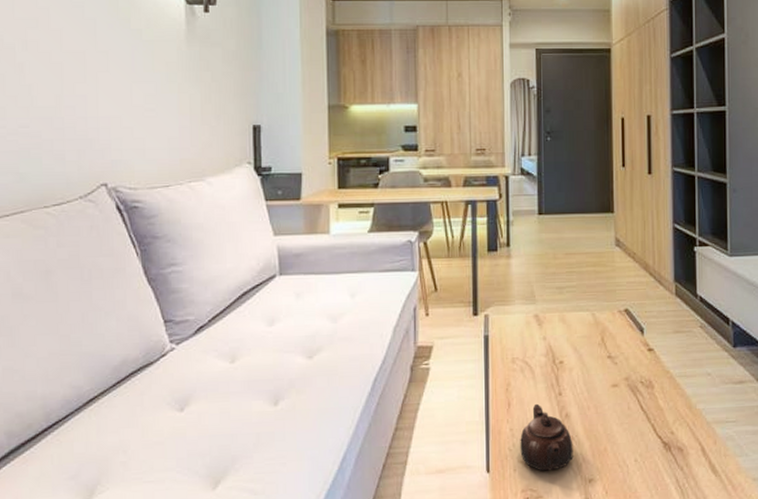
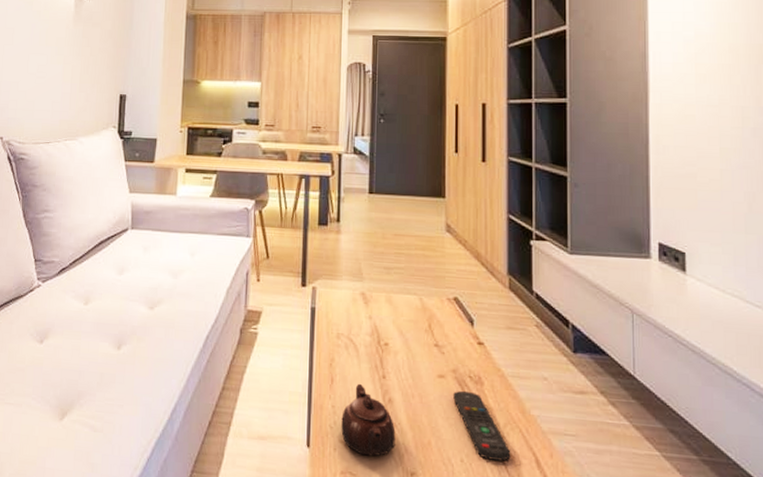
remote control: none [626,395,680,455] -> present [453,390,511,461]

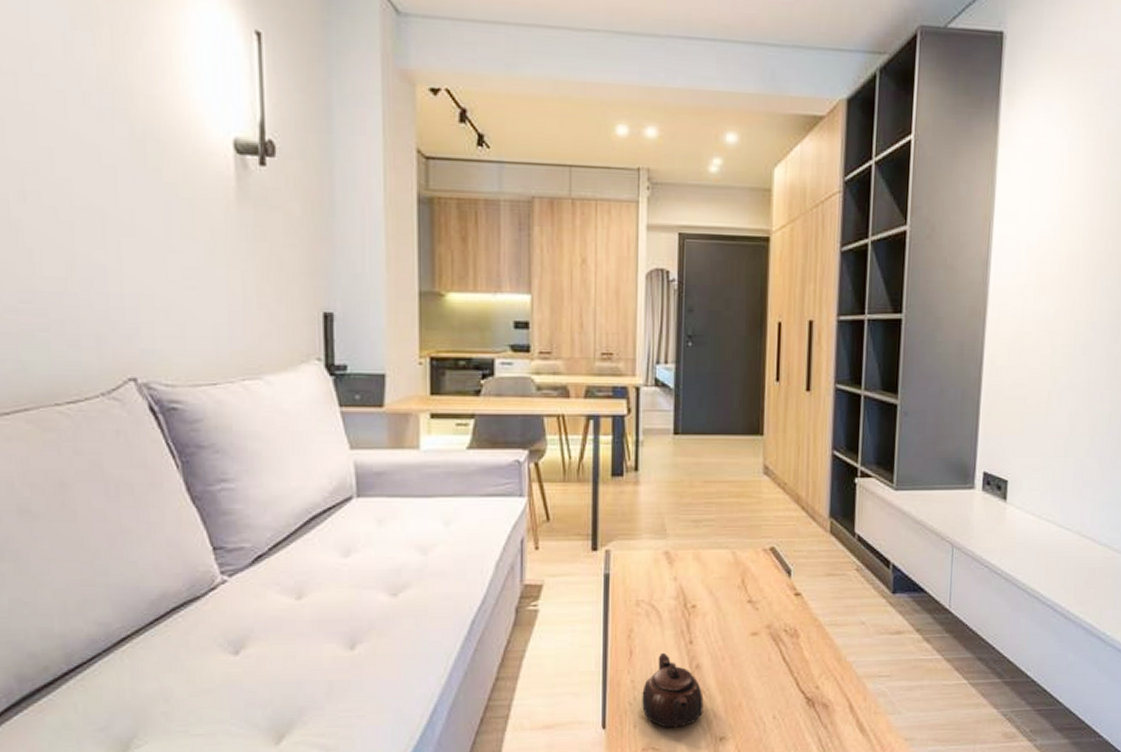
remote control: present [453,390,511,461] -> none [767,645,825,712]

